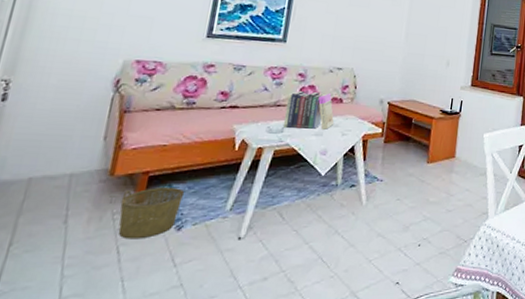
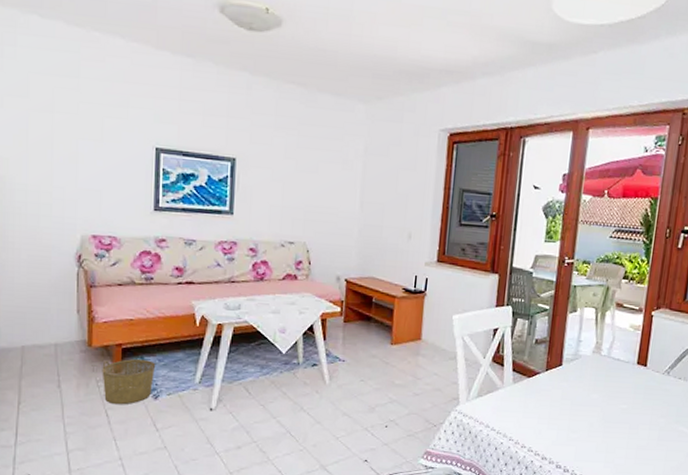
books: present [283,90,335,130] -> none [239,266,291,307]

